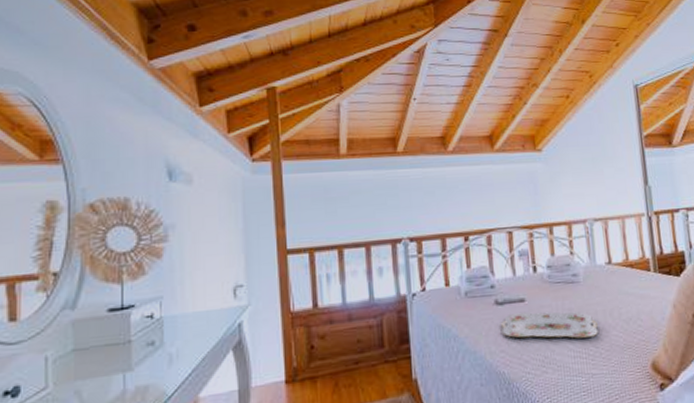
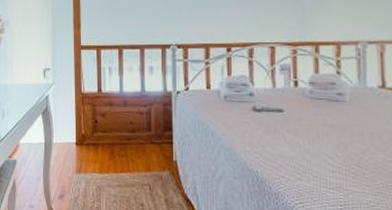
serving tray: present [501,311,598,339] -> none [258,120,363,156]

